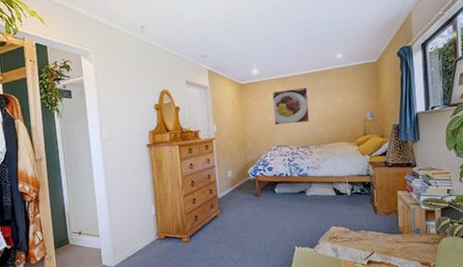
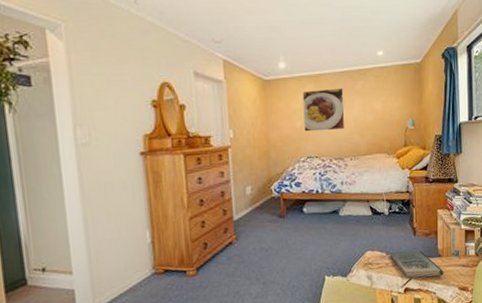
book: none [352,227,405,252] -> present [389,250,443,278]

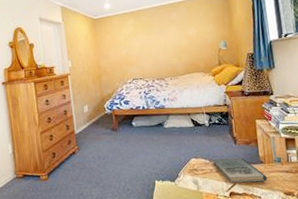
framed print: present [302,88,345,132] -> none [125,19,164,59]

